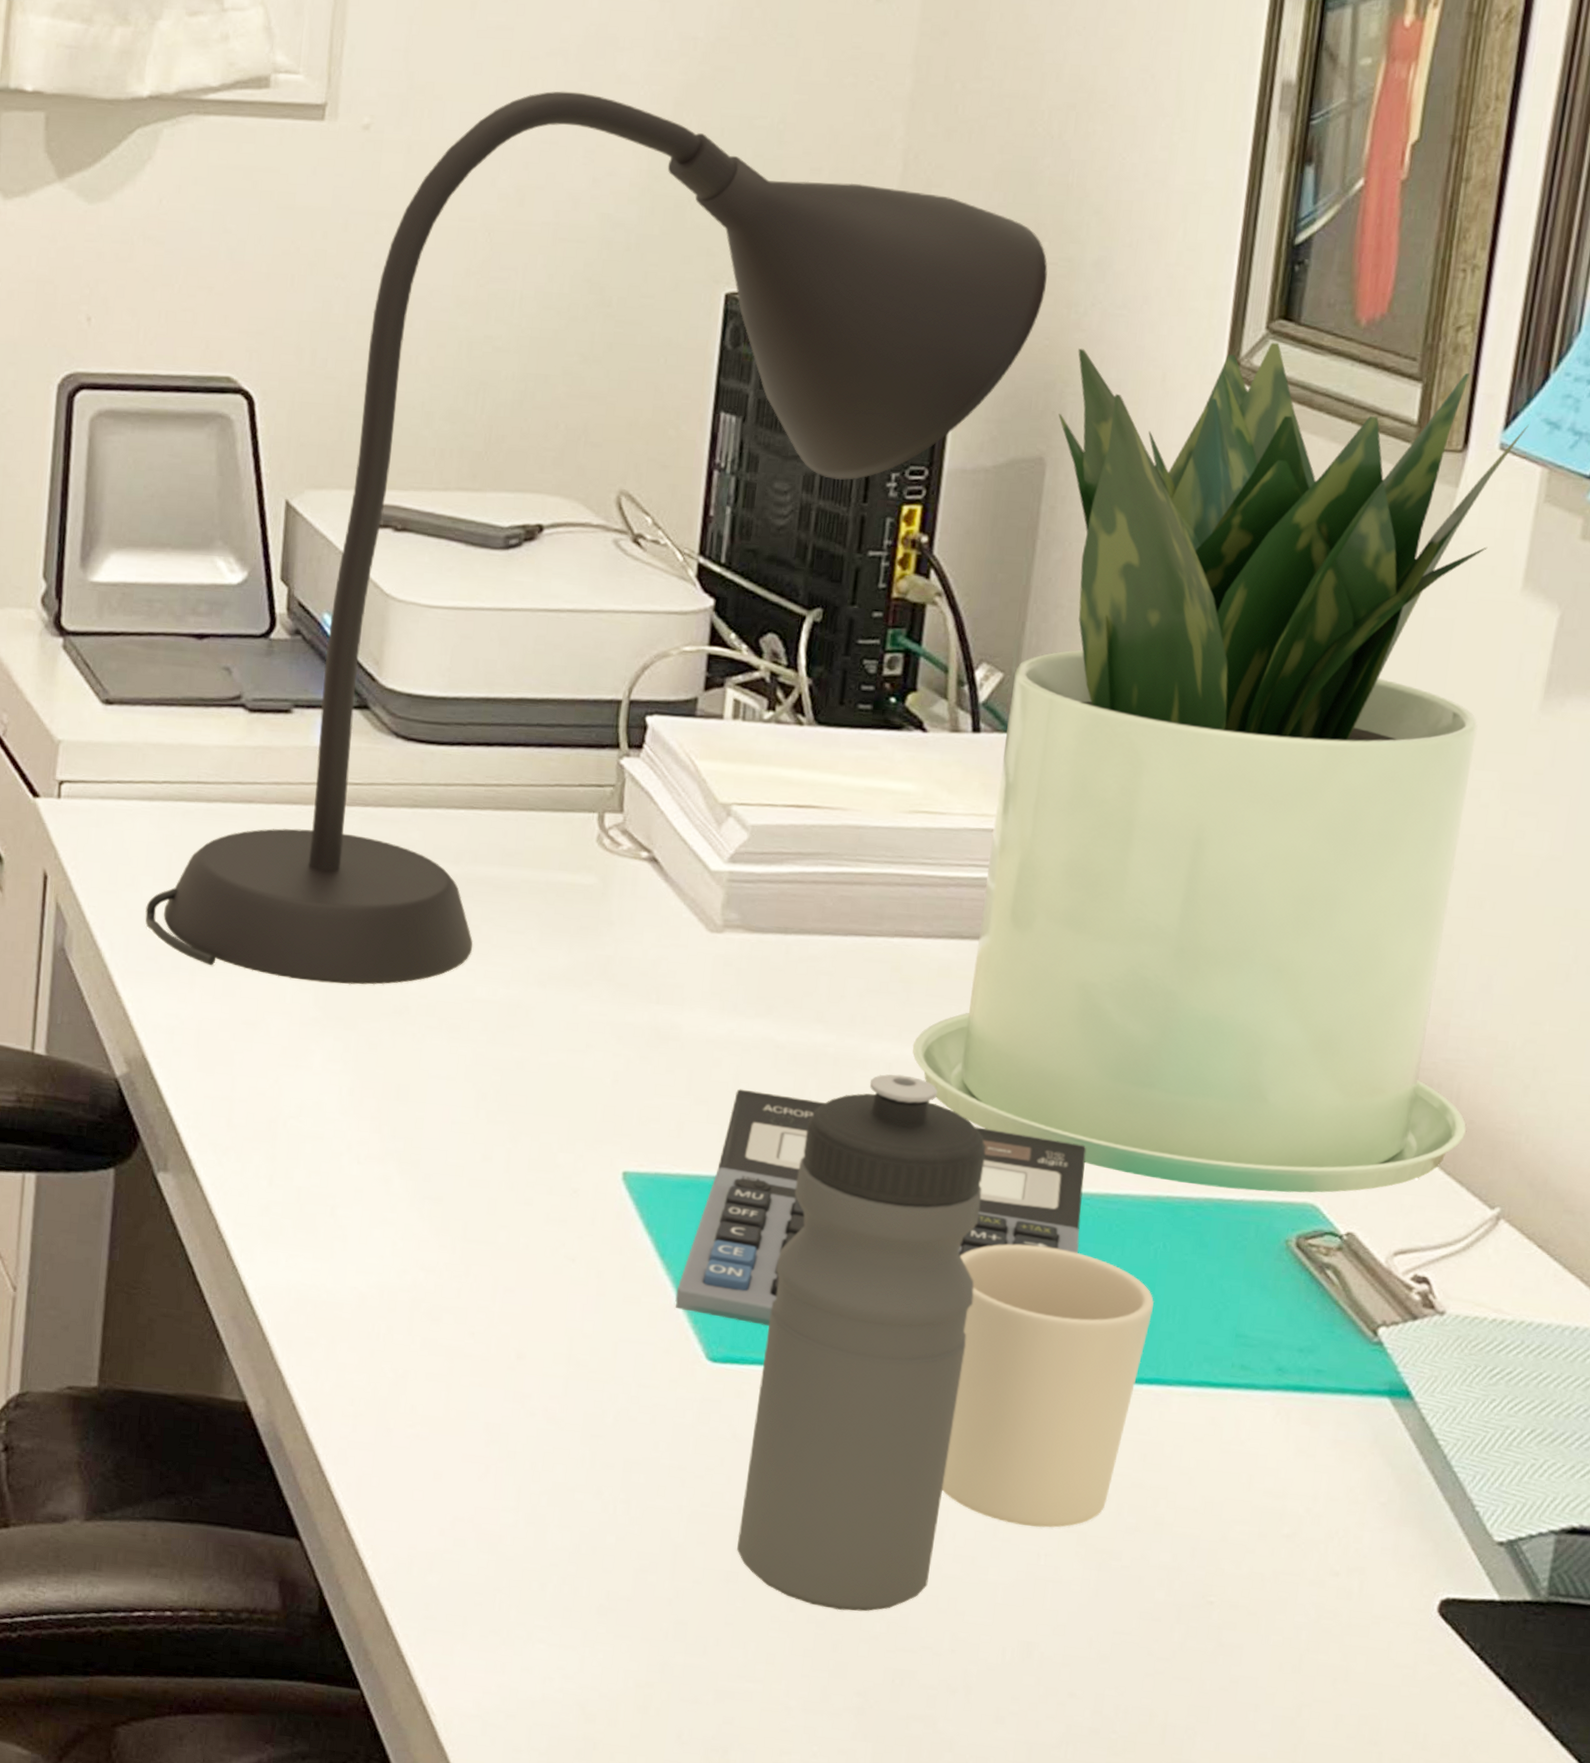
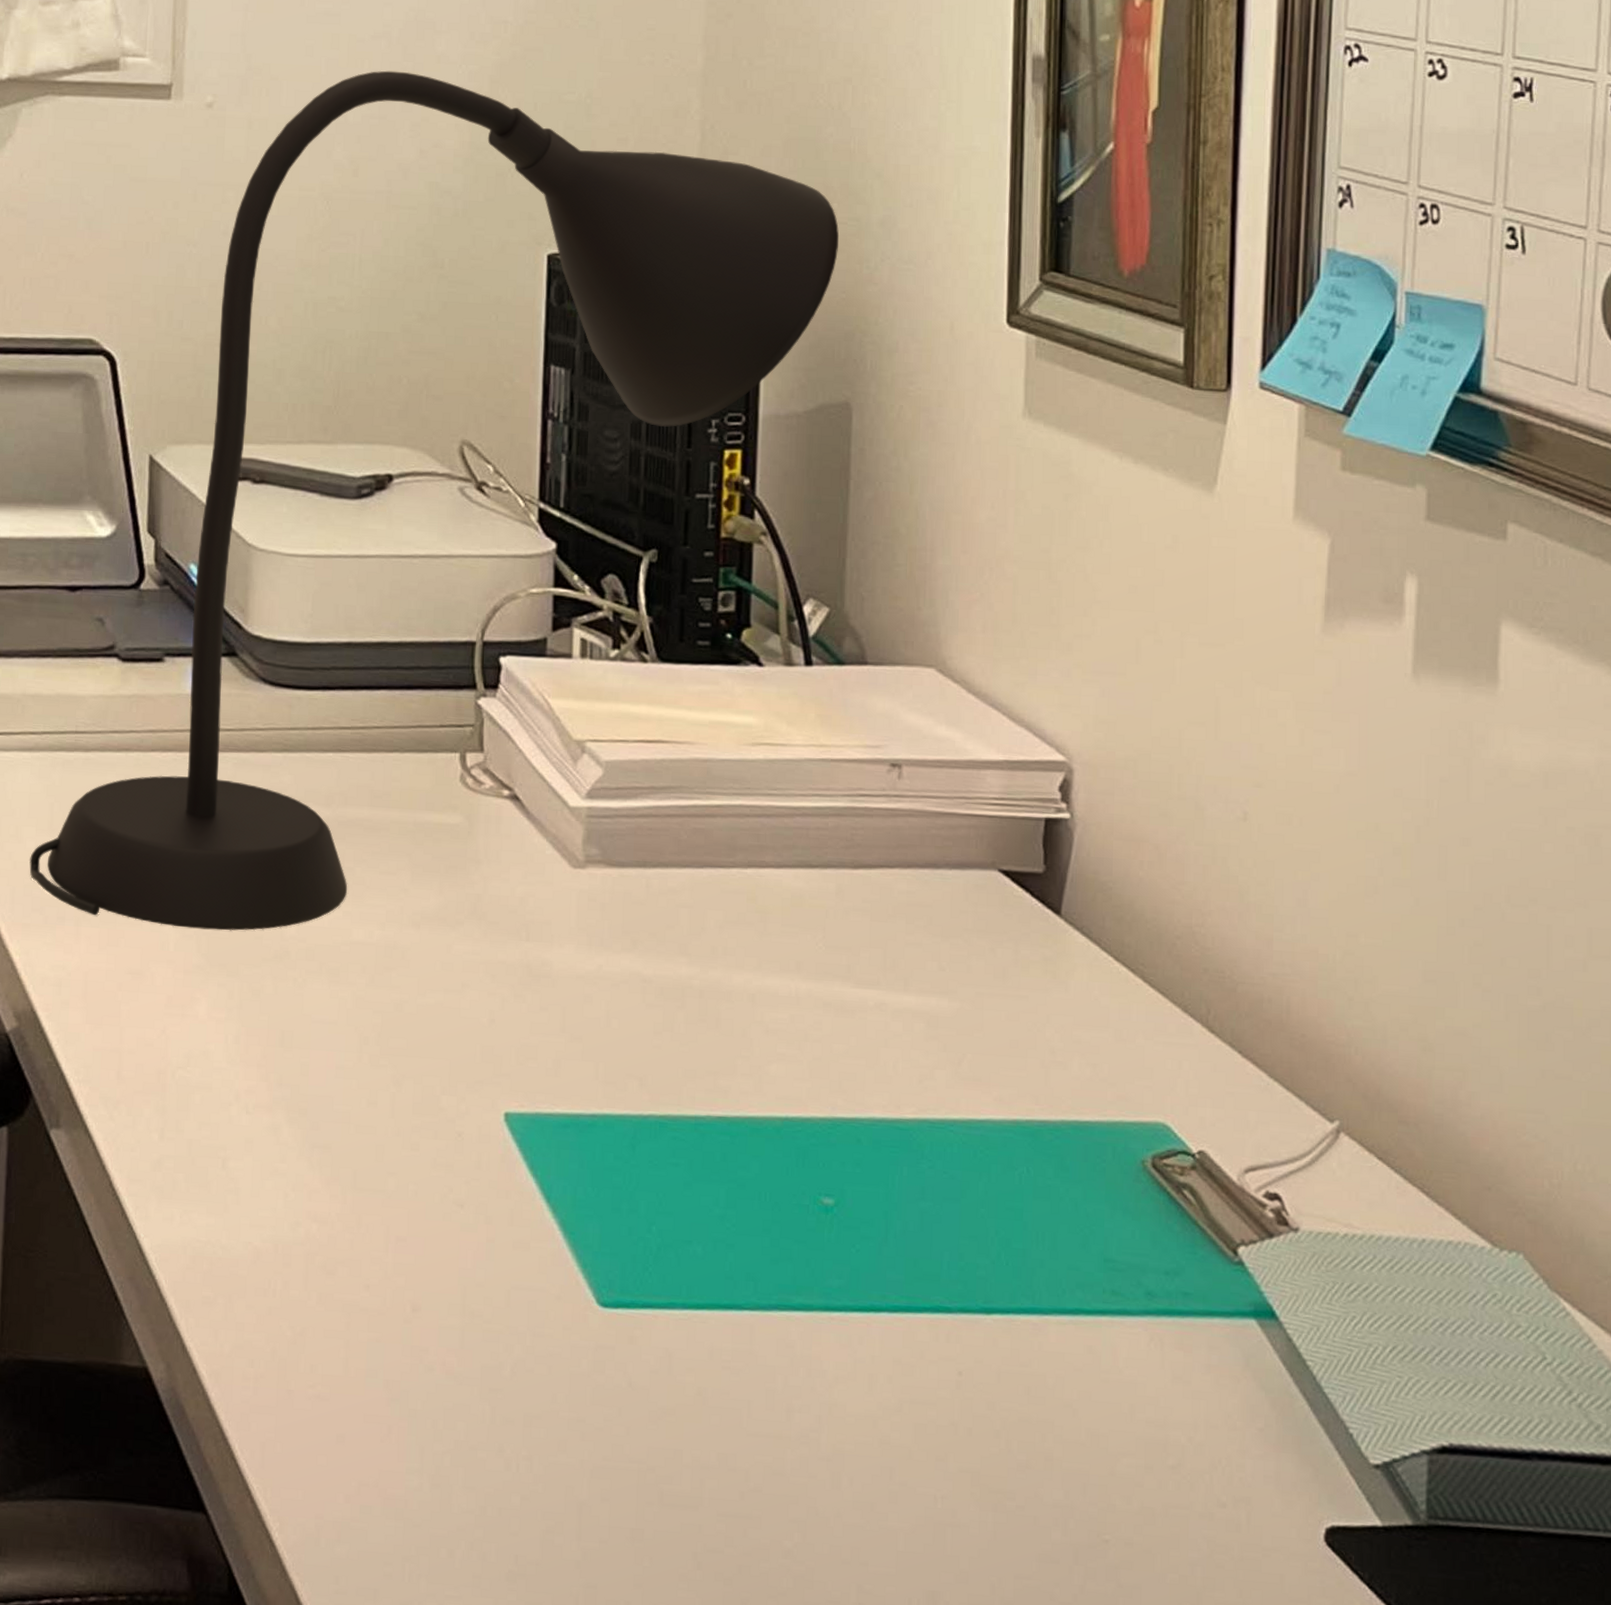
calculator: present [675,1089,1087,1326] -> none [563,1024,947,1267]
water bottle: present [737,1074,987,1612] -> none [640,1005,851,1566]
planter: present [912,342,1529,1193] -> none [773,292,1300,1113]
mug: present [941,1244,1154,1528] -> none [835,1174,1023,1469]

